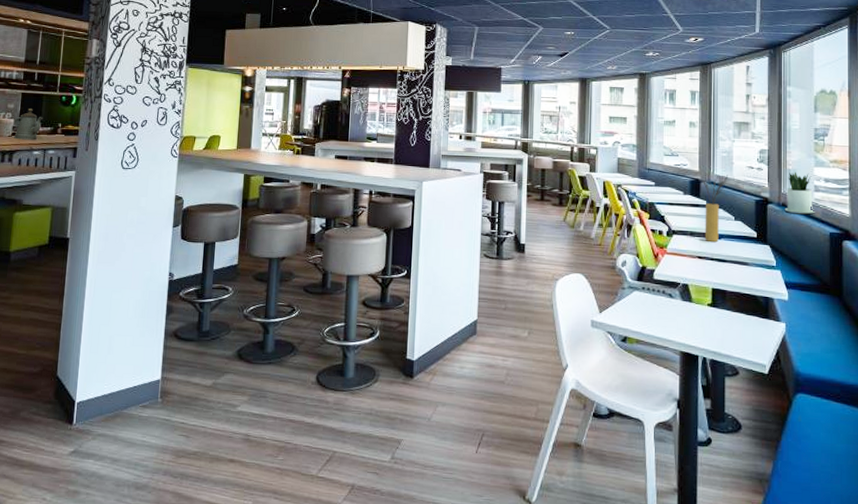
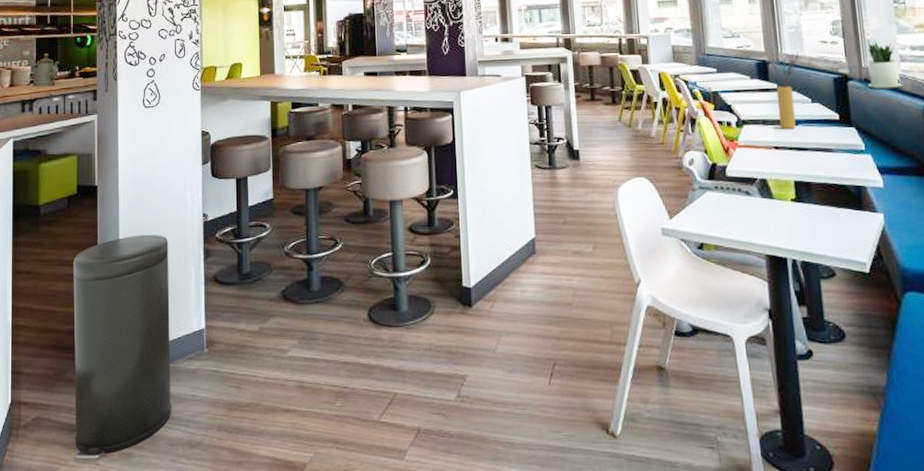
pedal bin: none [21,287,134,495] -> present [73,234,172,460]

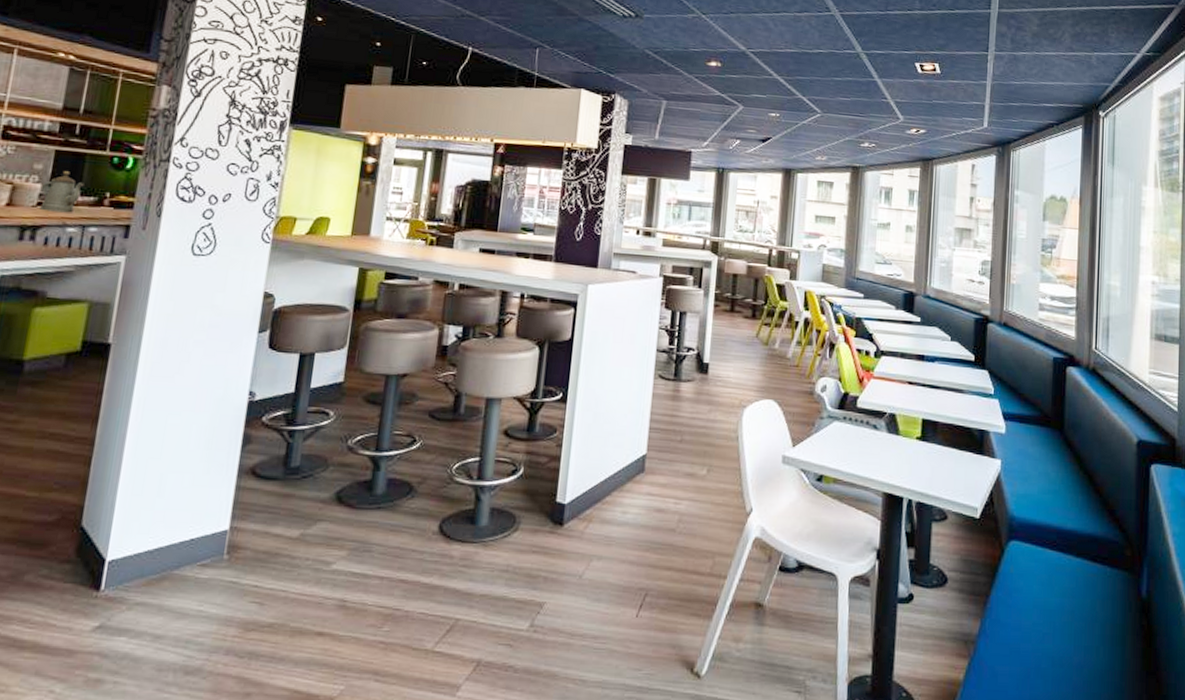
pedal bin: present [73,234,172,460] -> none [18,409,198,686]
vase: present [770,51,799,130] -> none [916,284,947,366]
planter: present [867,42,904,90] -> none [1006,287,1039,337]

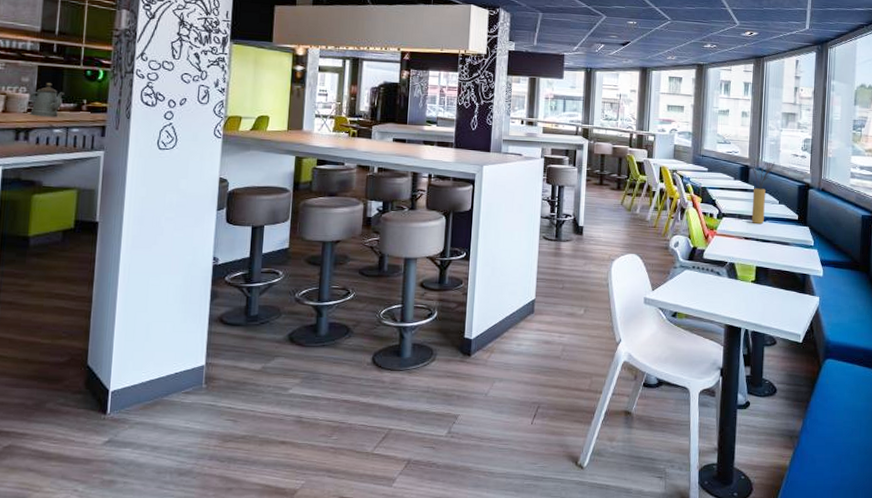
vase: none [916,284,947,366] -> present [751,159,776,225]

